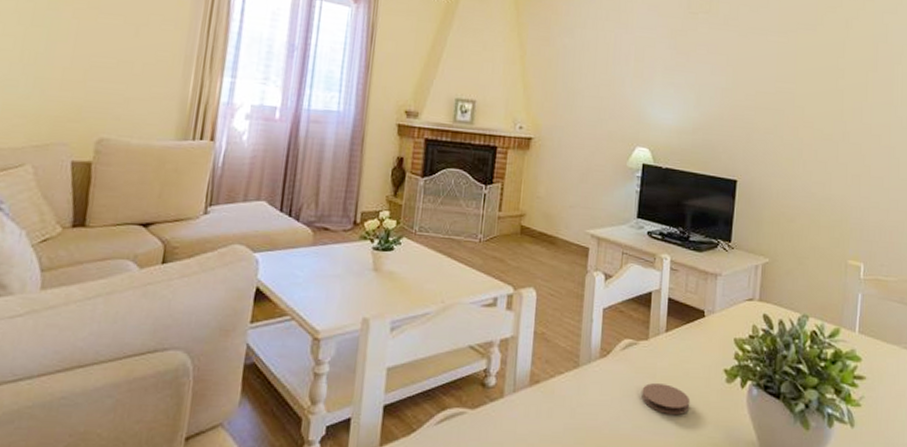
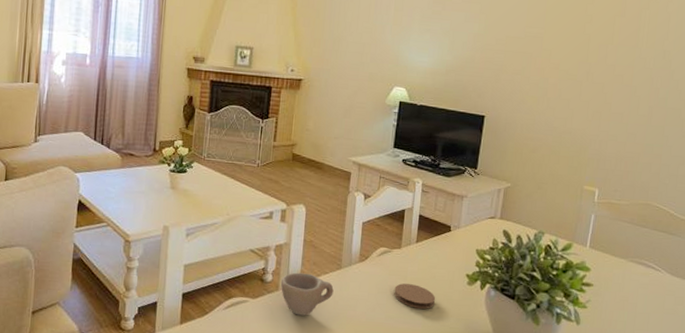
cup: none [505,373,570,429] -> present [280,272,334,316]

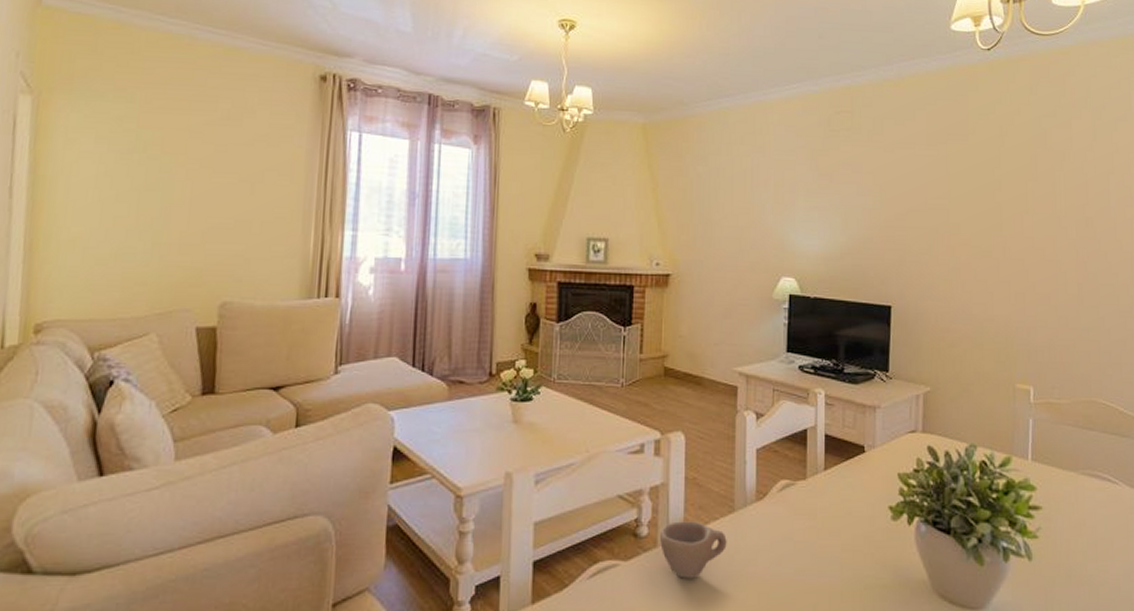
coaster: present [394,283,436,309] -> none [802,525,855,556]

